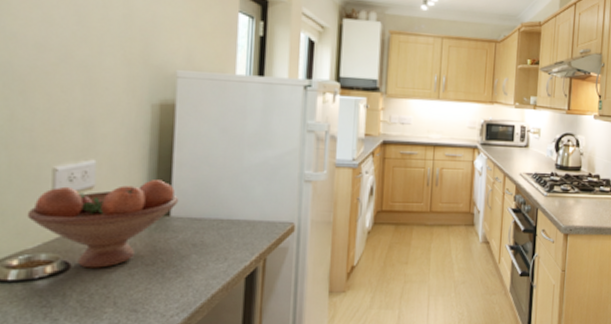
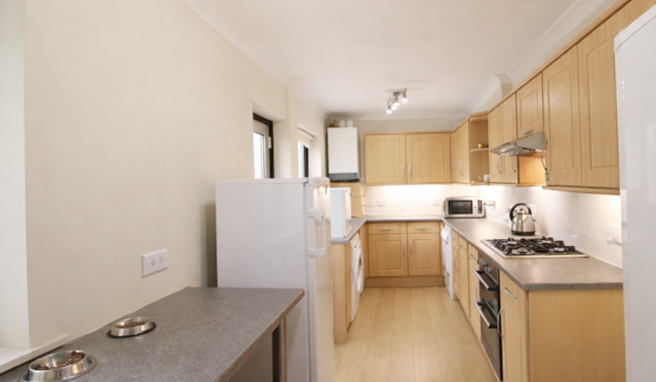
fruit bowl: present [27,180,179,268] -> none [127,261,223,327]

